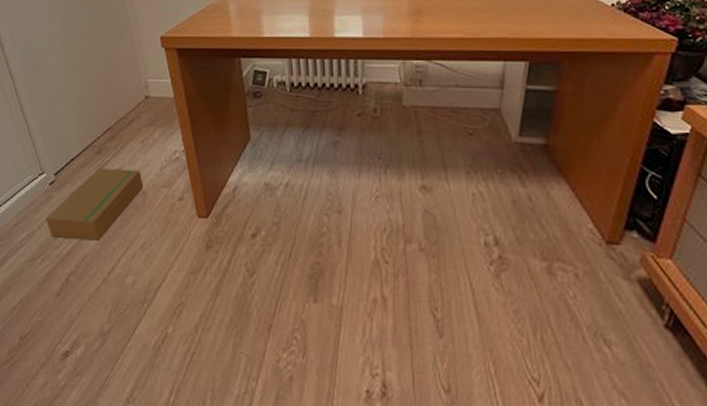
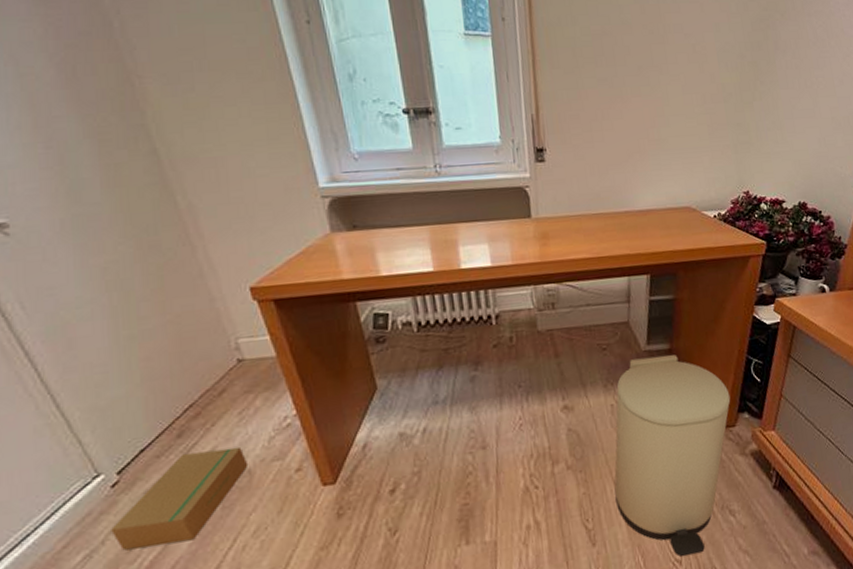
pedal bin: none [469,149,616,379] -> present [614,354,731,557]

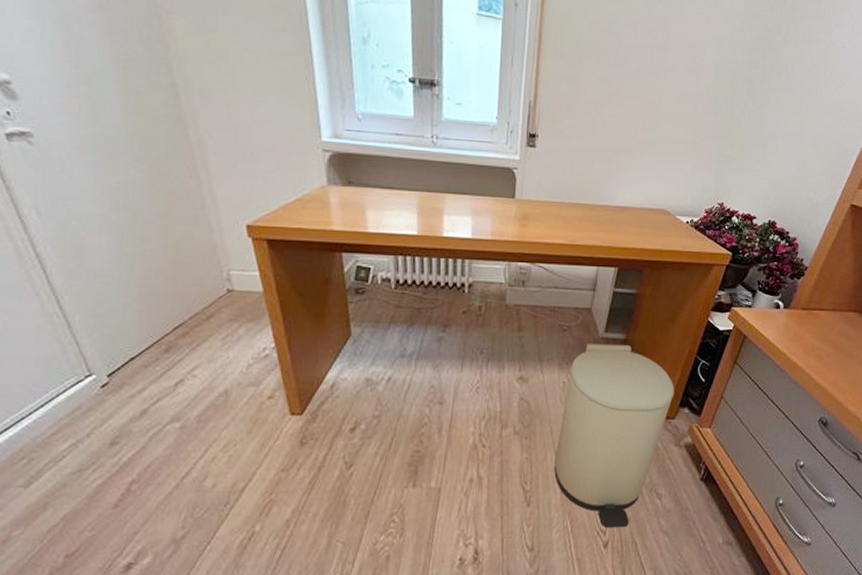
box: present [111,446,249,551] -> none [97,367,226,446]

